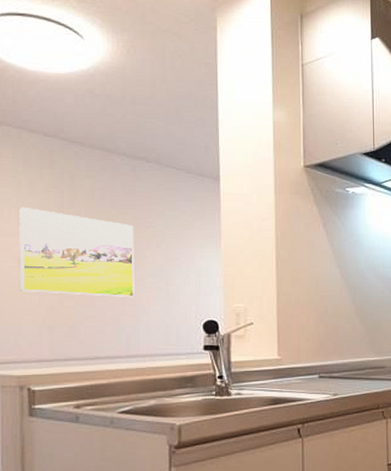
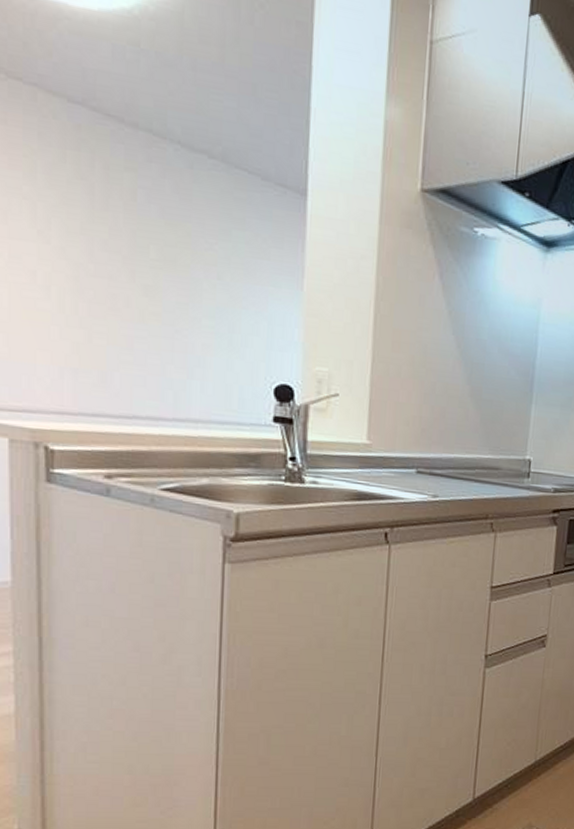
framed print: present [19,206,134,297] -> none [33,200,189,343]

